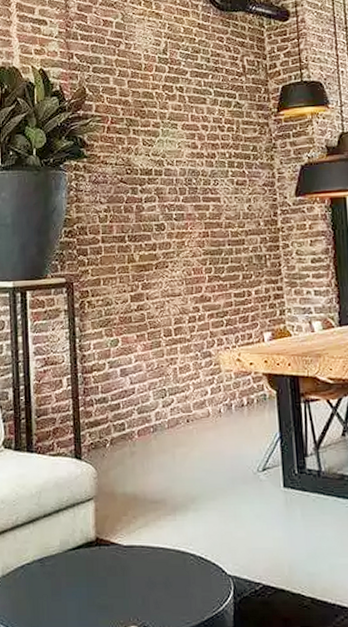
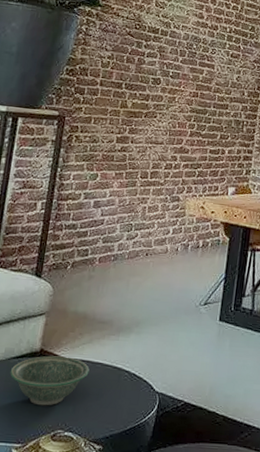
bowl: none [69,544,151,600] -> present [9,355,90,406]

